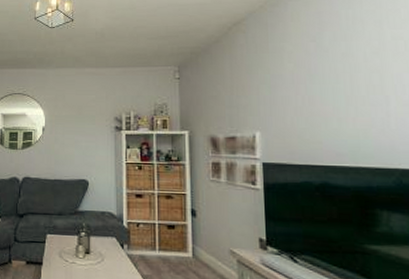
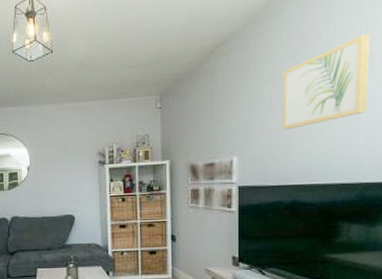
wall art: none [303,21,396,109] -> present [282,34,370,131]

